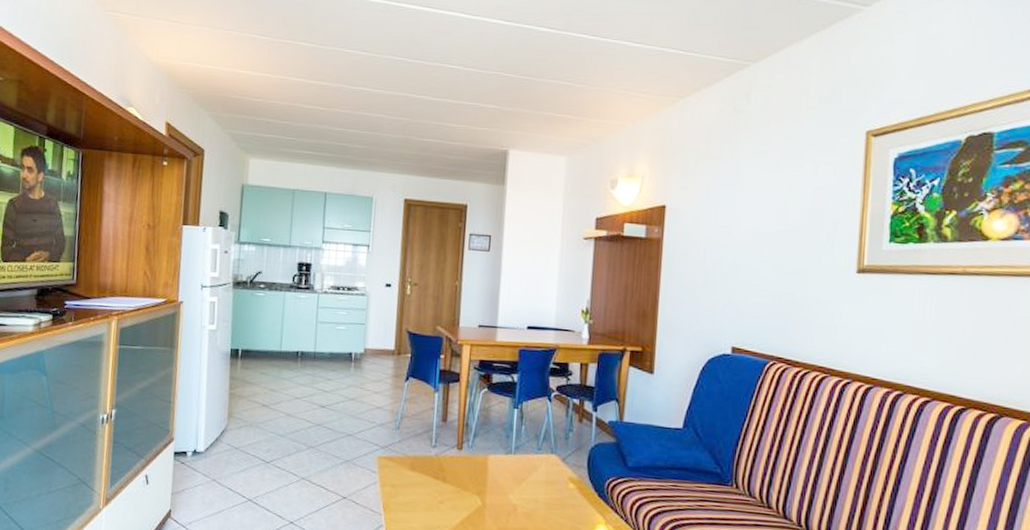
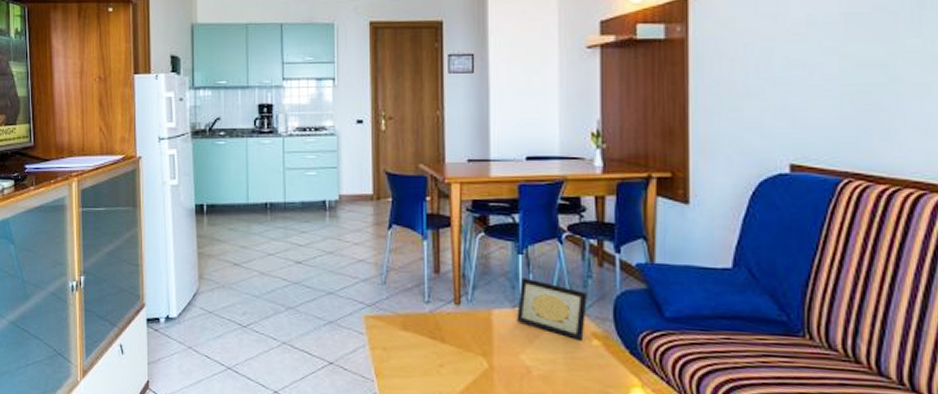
picture frame: none [508,428,568,484] -> present [517,277,587,340]

